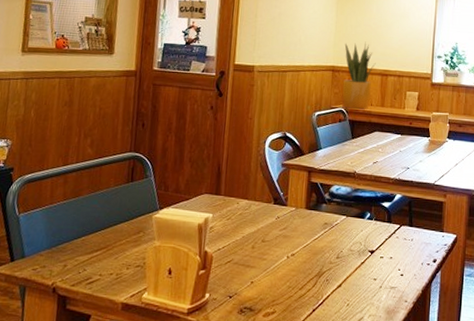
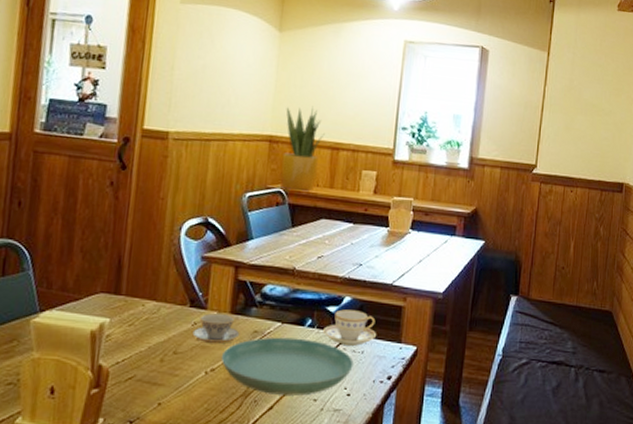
teacup: none [276,208,314,234] -> present [192,312,240,345]
saucer: none [299,228,405,276] -> present [221,337,354,396]
teacup: none [380,205,424,234] -> present [323,309,377,346]

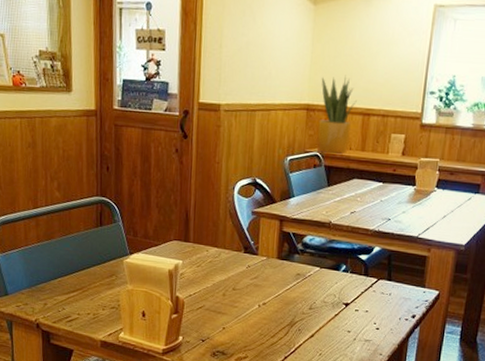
teacup: present [192,312,240,345] -> none [247,258,286,284]
saucer: present [221,337,354,396] -> none [270,279,382,327]
teacup: present [323,309,377,346] -> none [356,258,403,289]

